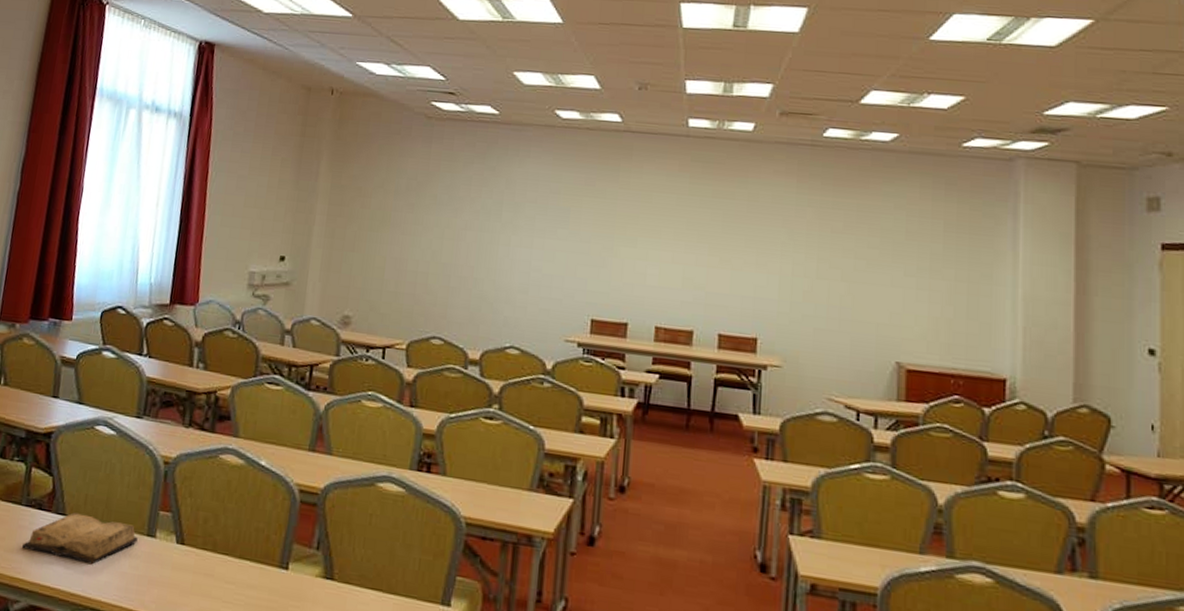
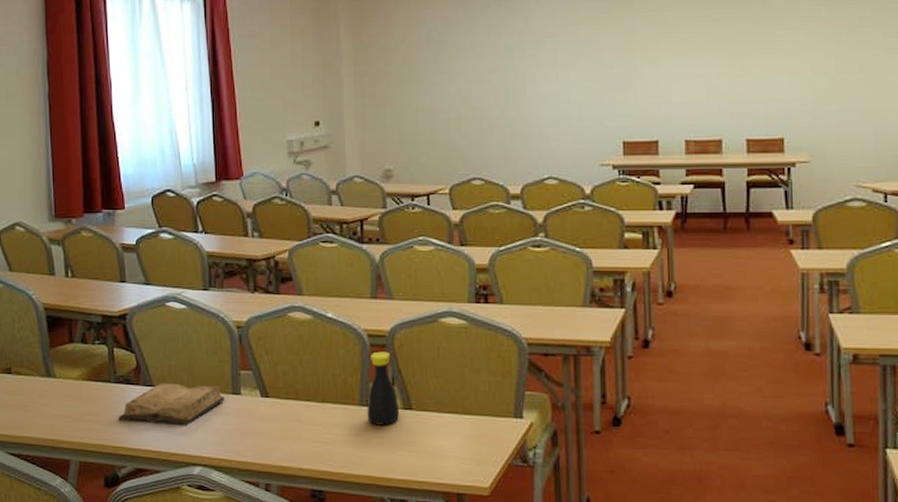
bottle: none [284,510,321,594] -> present [367,351,400,425]

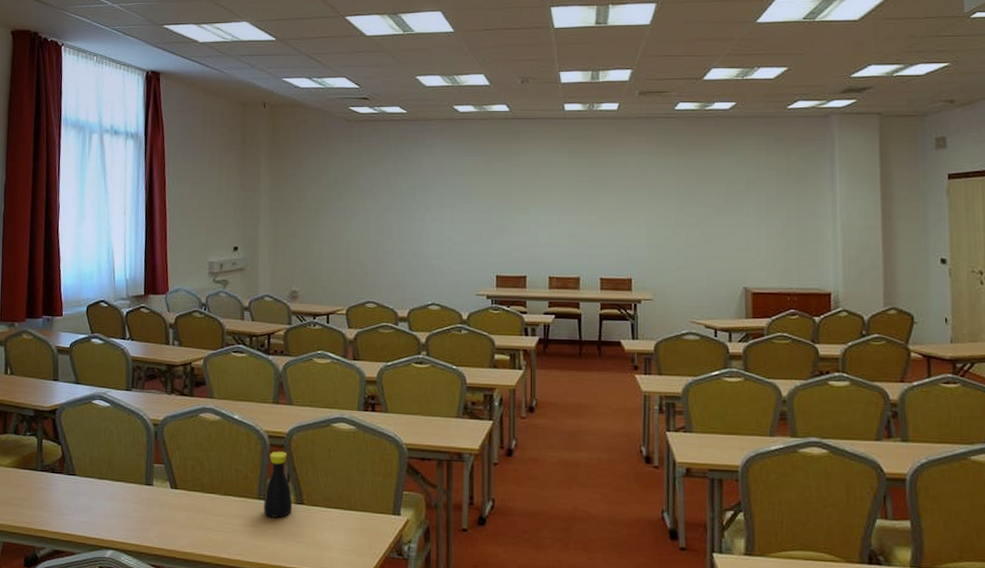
diary: present [119,383,225,426] -> none [42,472,138,513]

